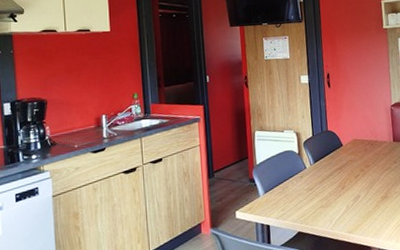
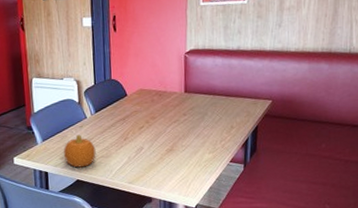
fruit: none [284,185,316,219] -> present [63,134,96,168]

